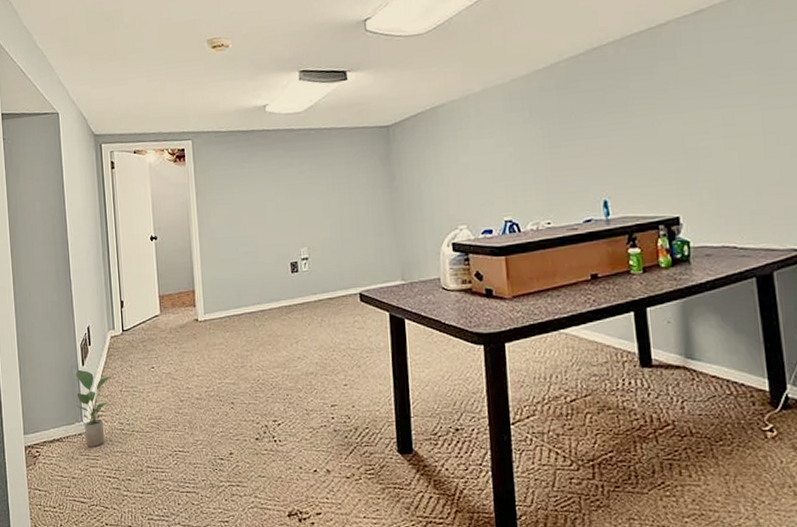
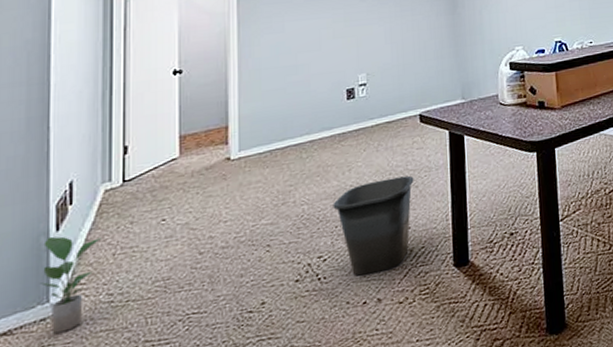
waste bin: none [283,354,356,445] -> present [333,175,414,276]

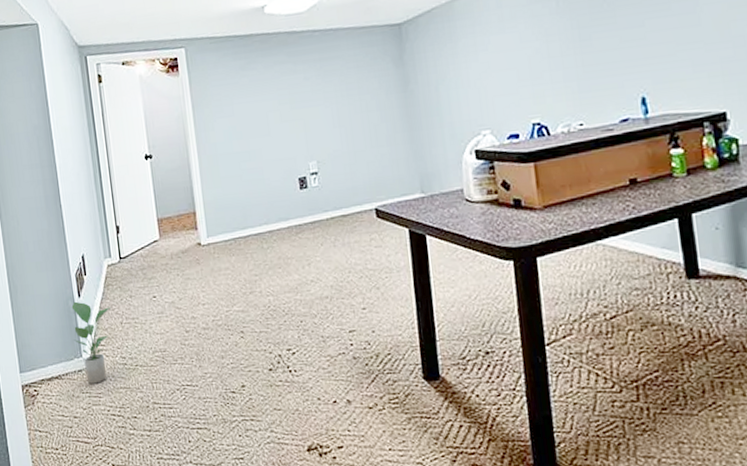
waste bin: present [333,175,414,276] -> none [296,275,375,374]

